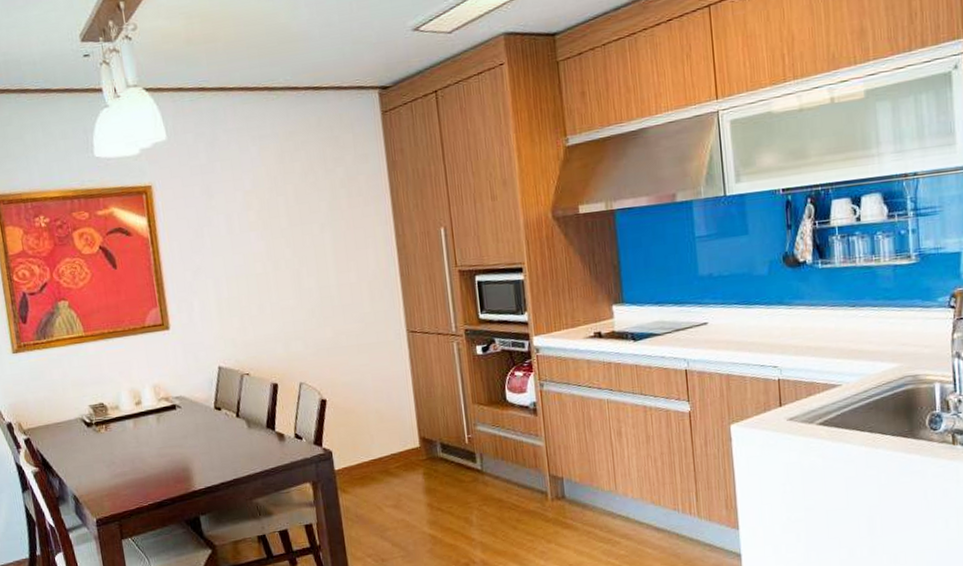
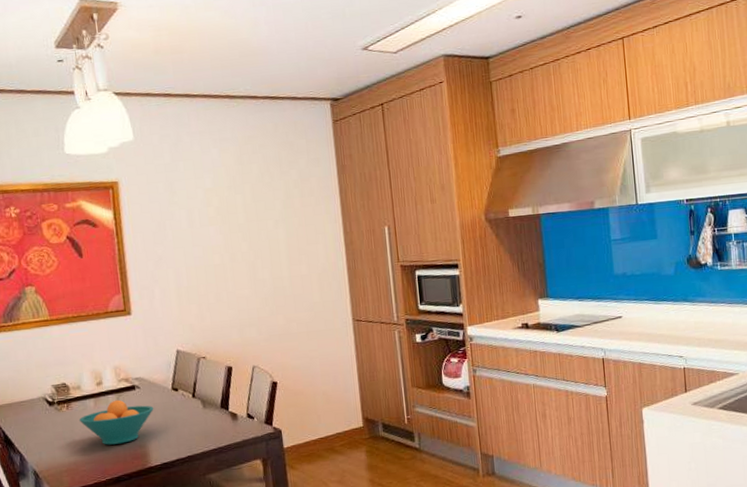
fruit bowl: none [118,420,196,468] -> present [79,399,154,445]

